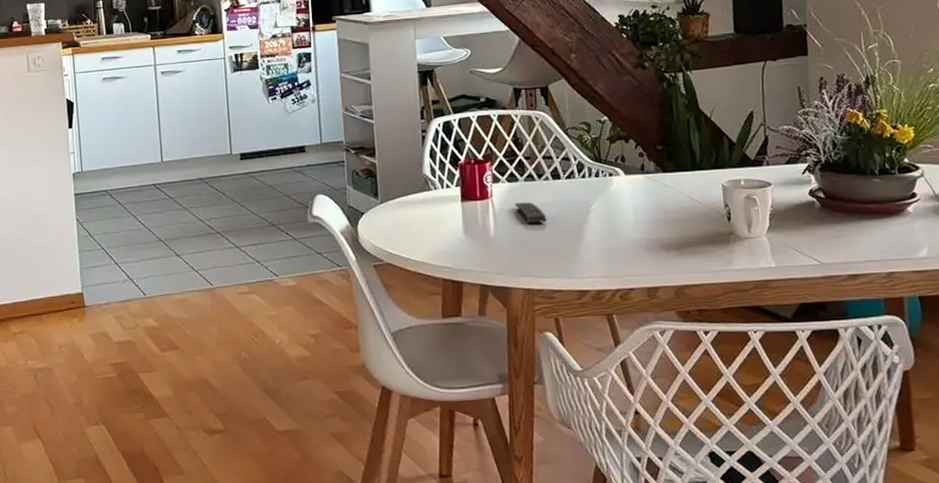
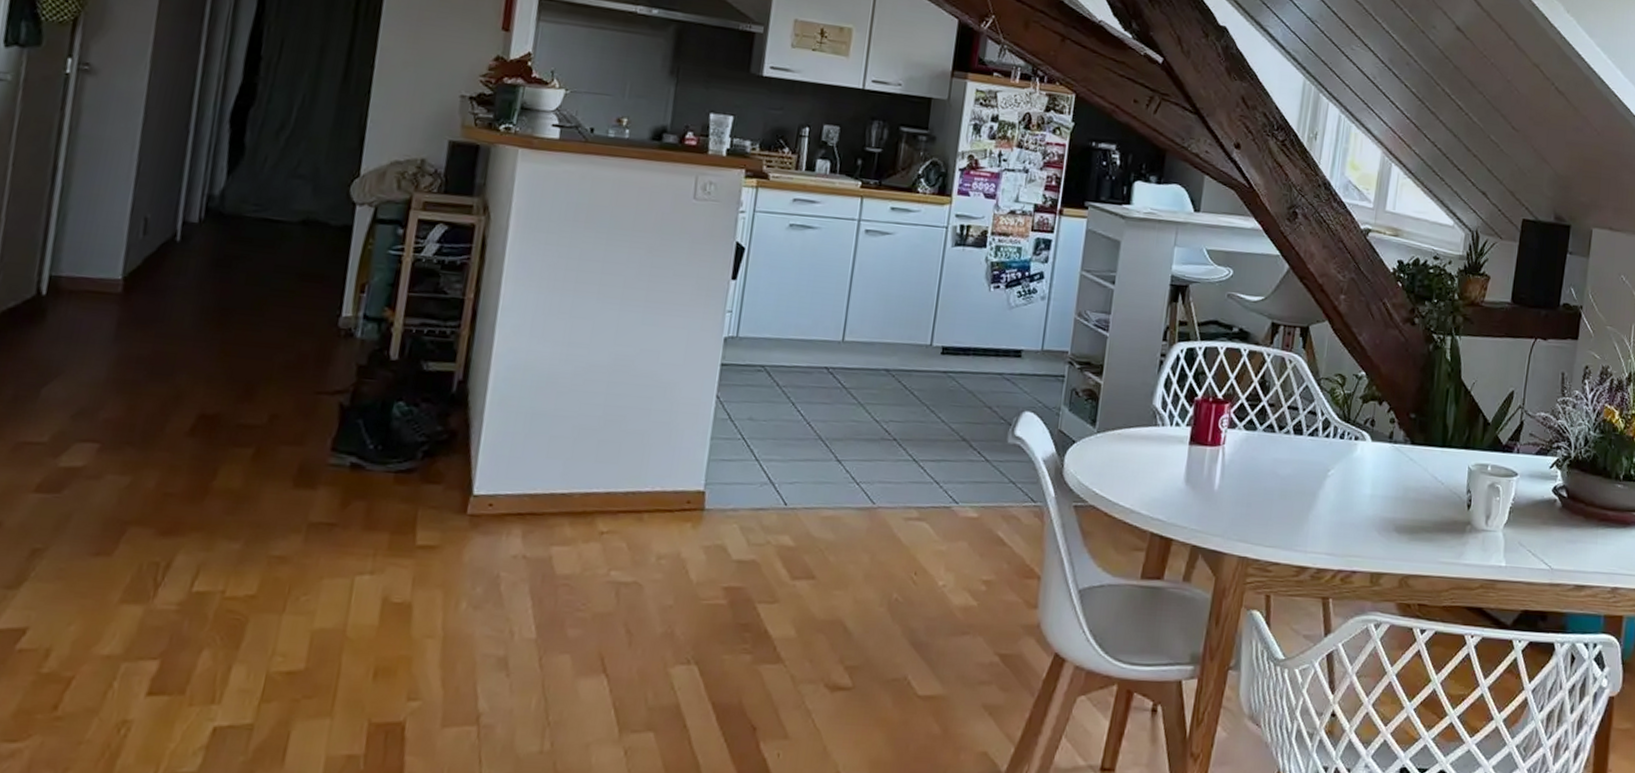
remote control: present [514,201,547,223] -> none [1247,454,1280,483]

